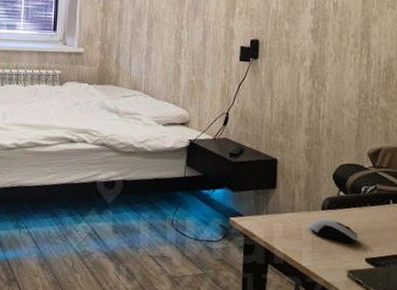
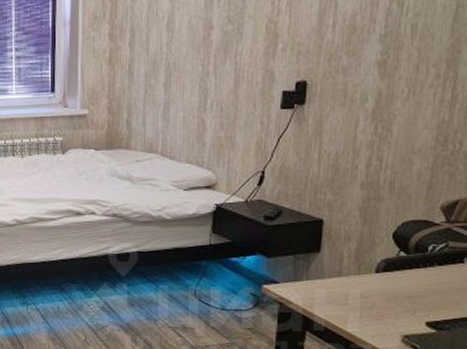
computer mouse: present [308,218,358,244] -> none [357,282,419,308]

